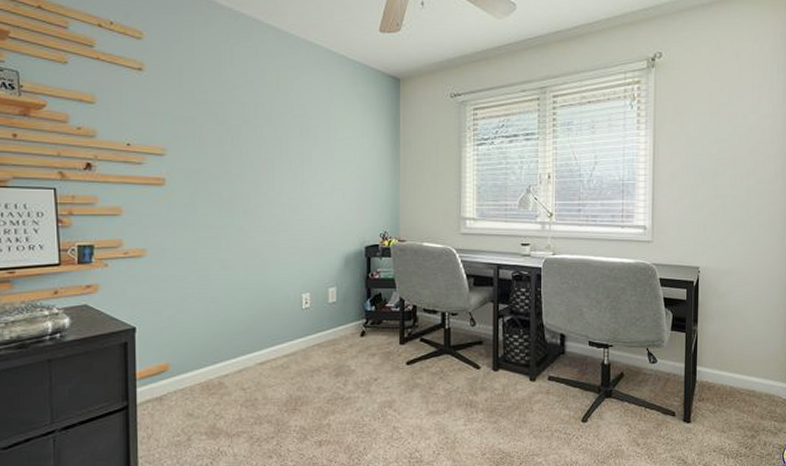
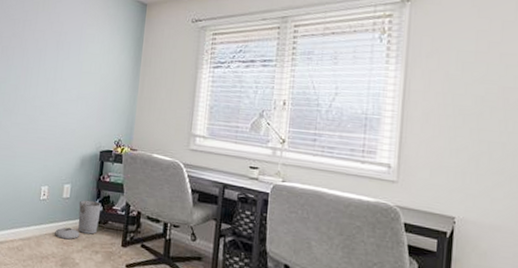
trash can: none [324,301,373,347] -> present [55,200,102,240]

